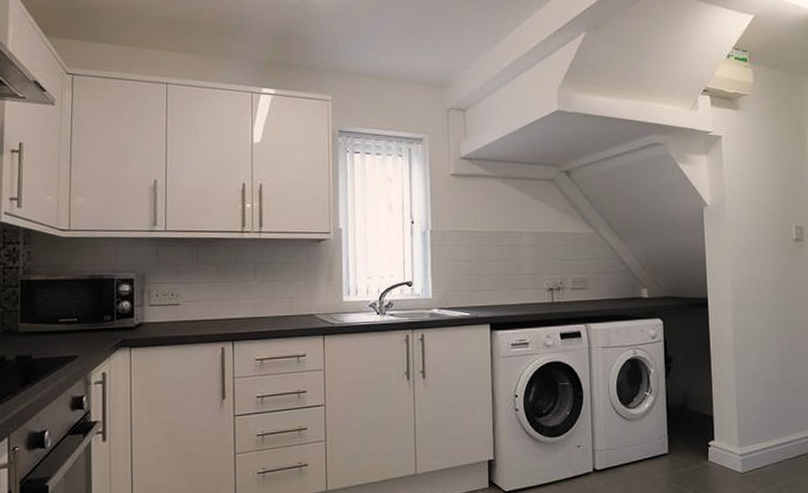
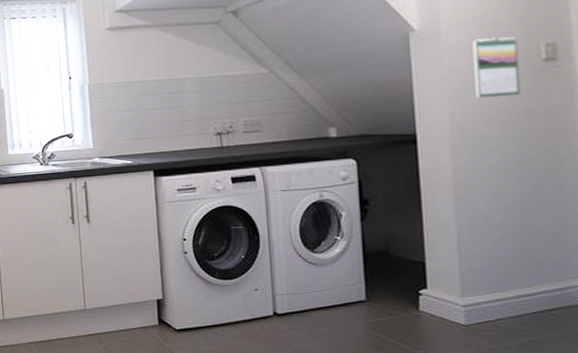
calendar: none [747,217,780,269] -> present [472,37,521,98]

